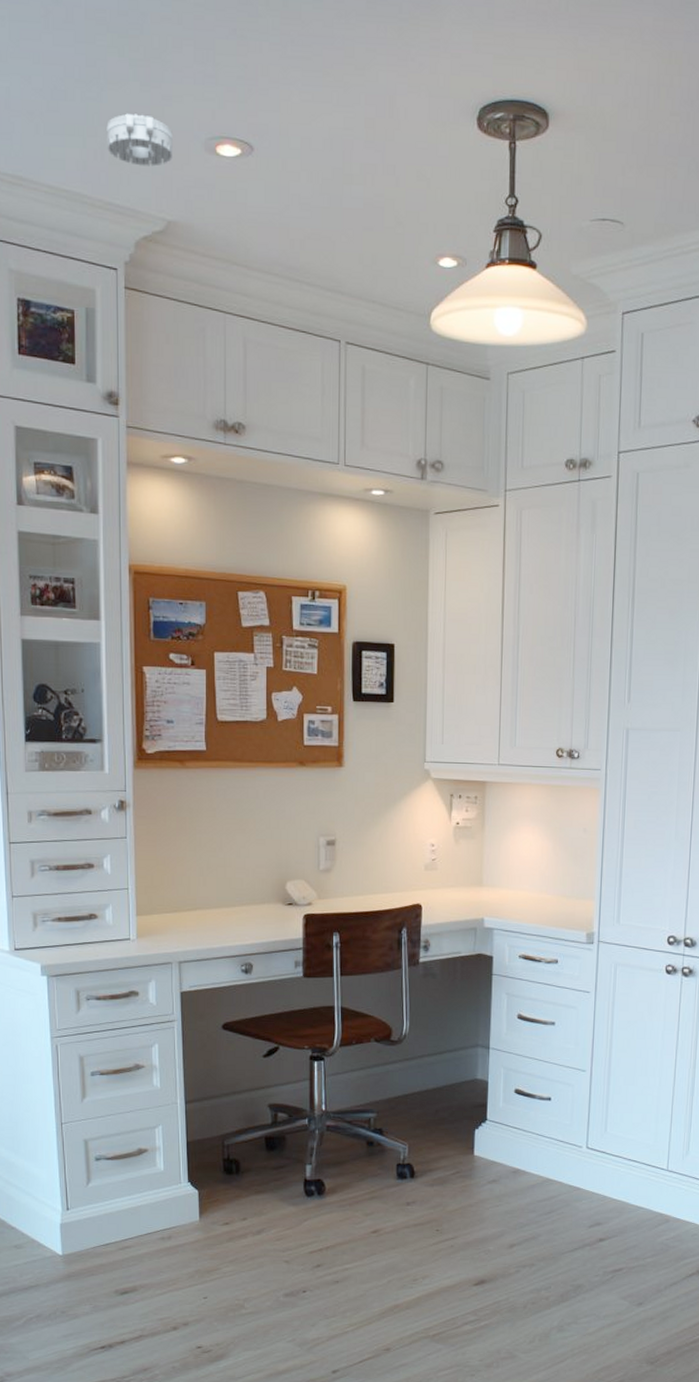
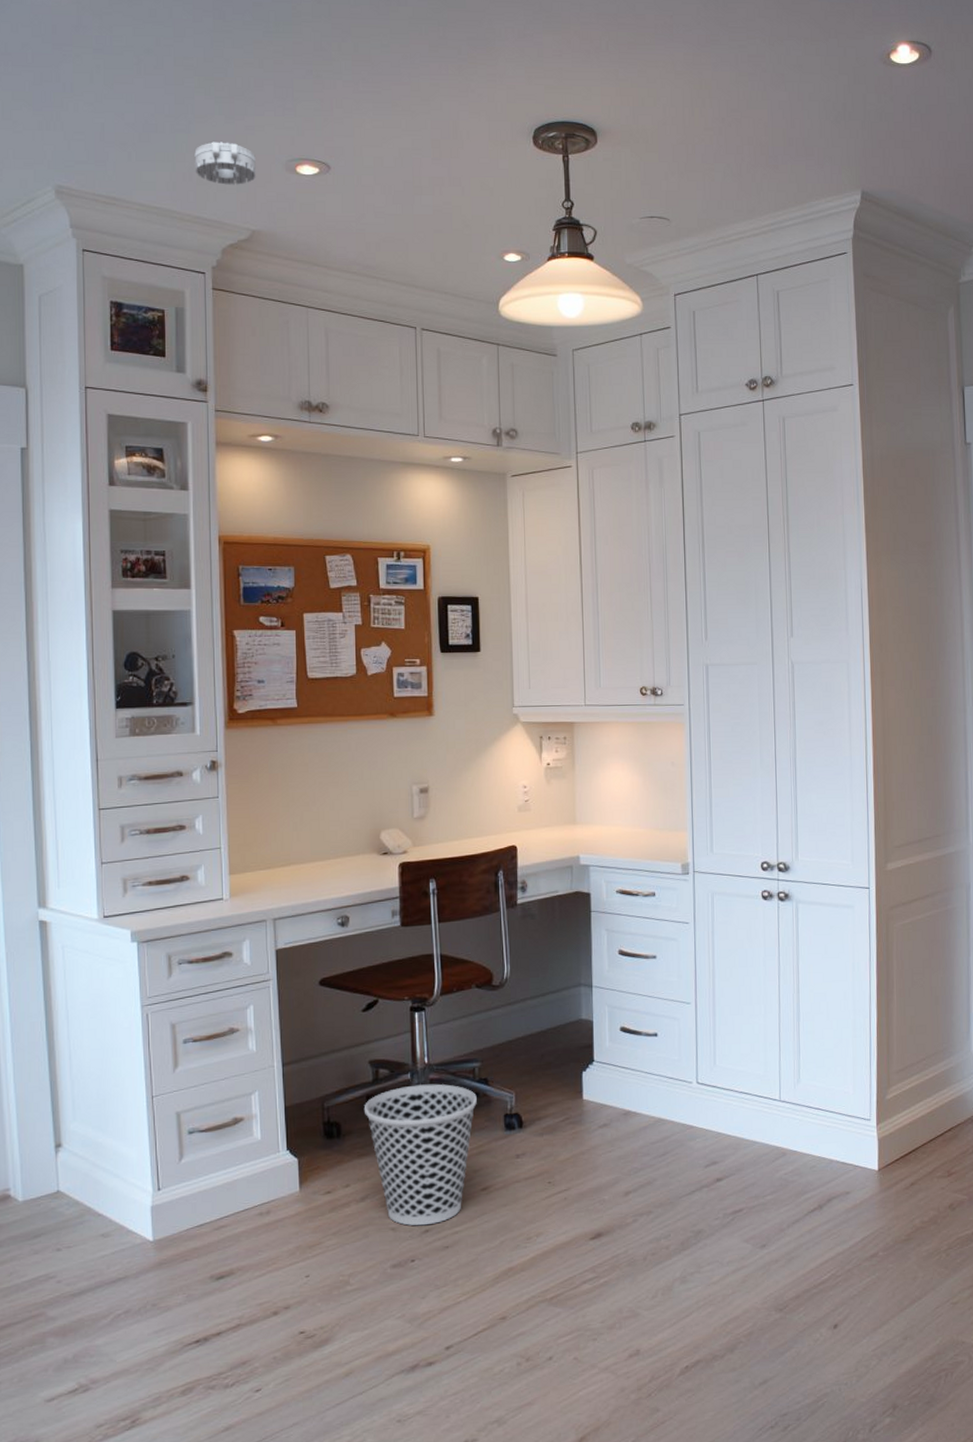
wastebasket: none [262,1130,371,1261] -> present [363,1084,477,1226]

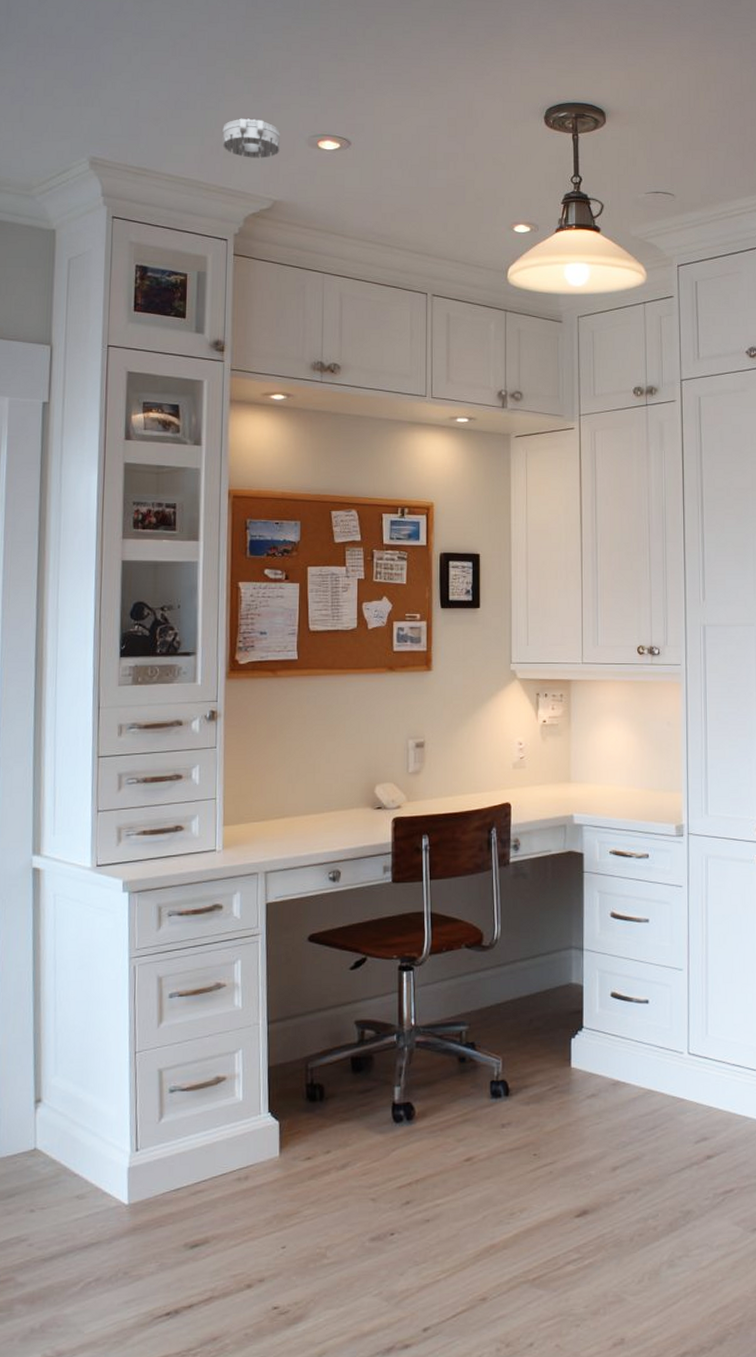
wastebasket: present [363,1084,477,1226] -> none [348,1047,463,1197]

